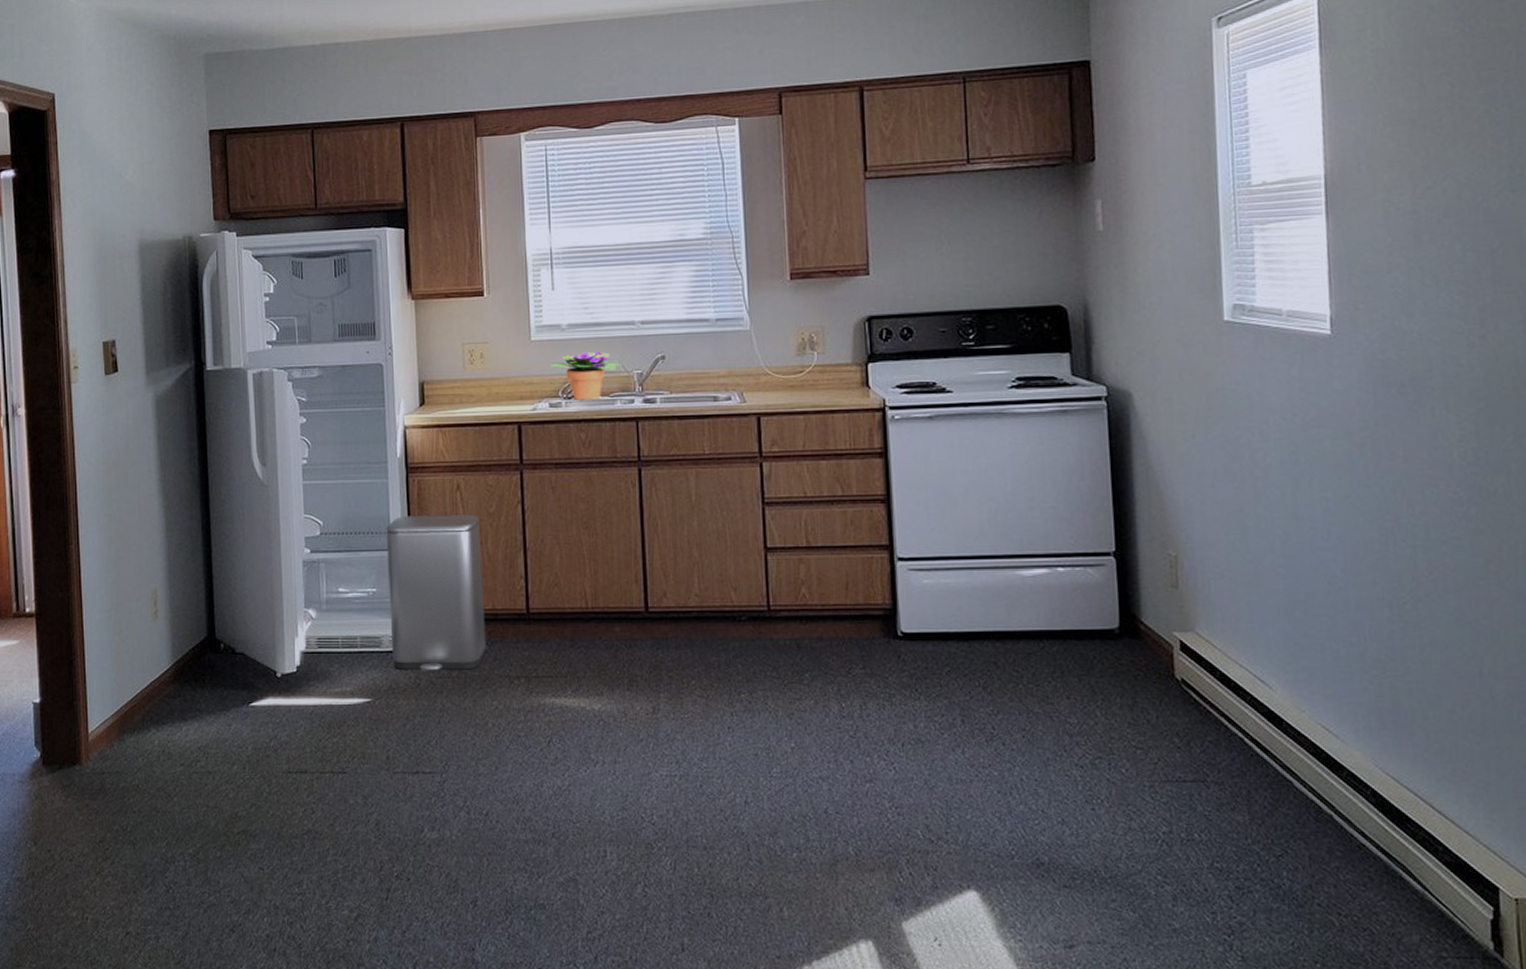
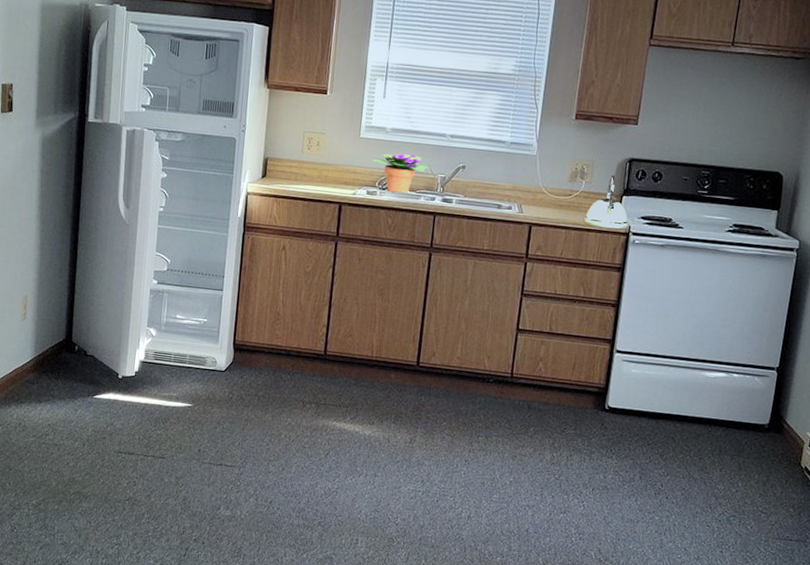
pedal bin: present [386,515,486,670] -> none [213,264,297,392]
kettle: none [823,340,882,408] -> present [583,175,629,231]

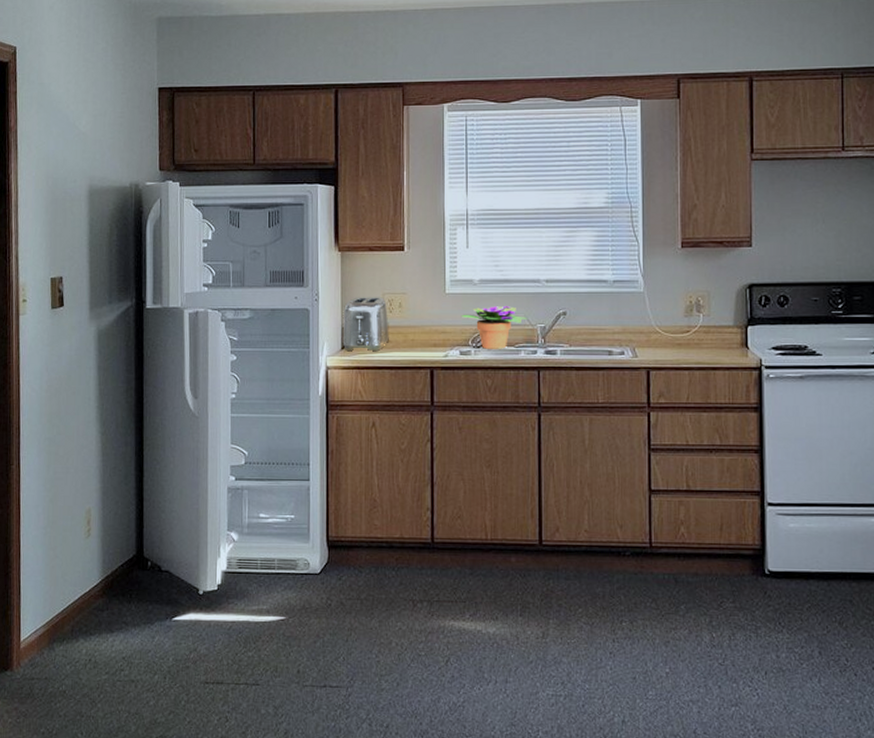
toaster: none [264,132,306,183] -> present [343,297,389,352]
kettle: present [583,175,629,231] -> none [707,304,759,366]

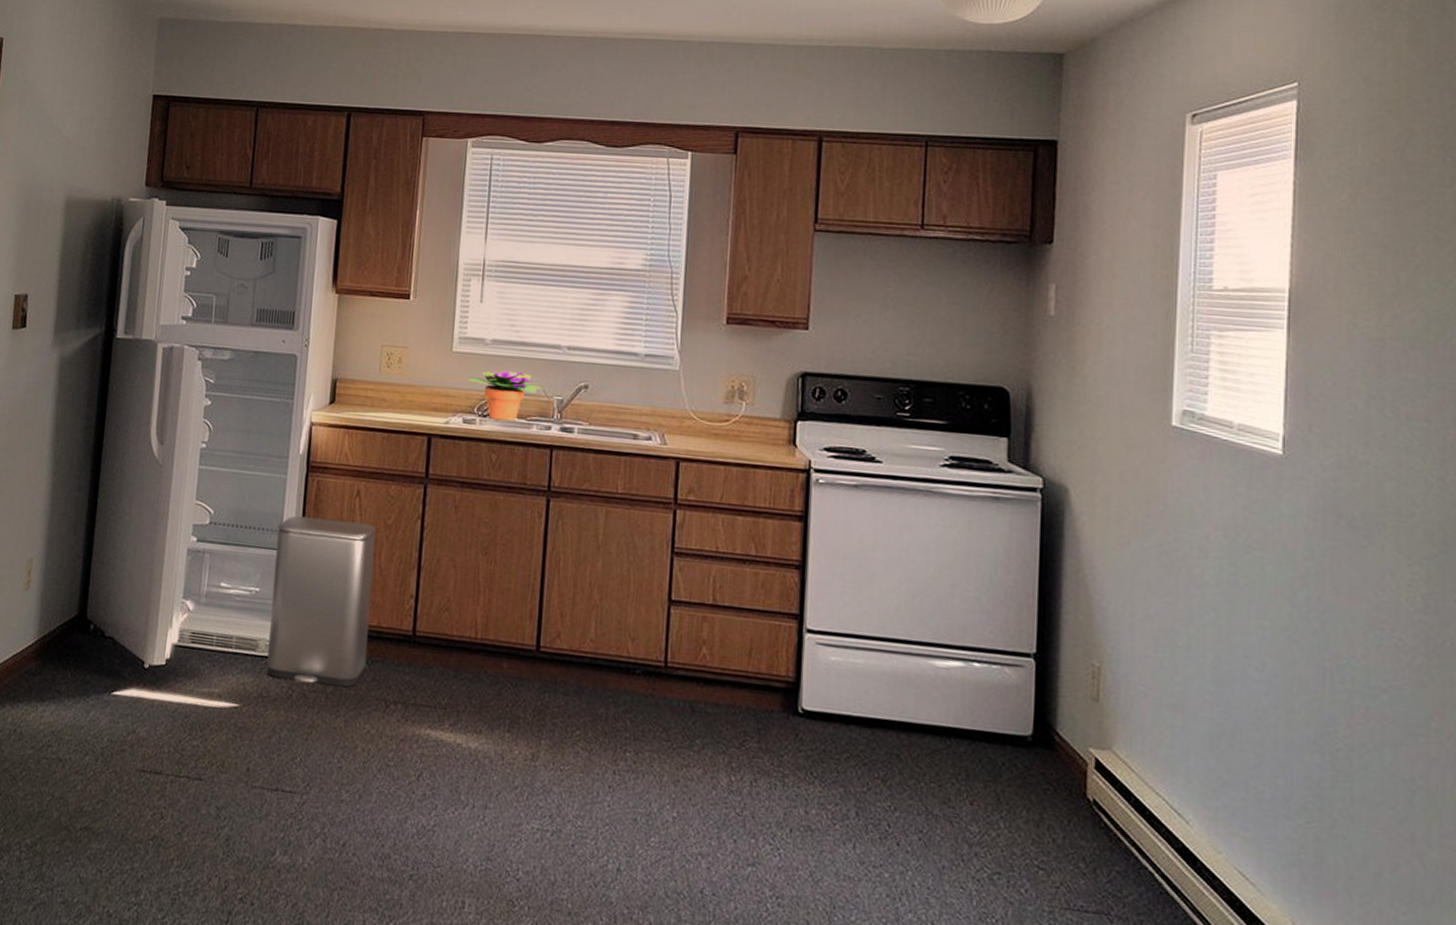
pedal bin: none [305,449,393,593] -> present [267,515,376,688]
toaster: present [343,297,389,352] -> none [332,346,385,410]

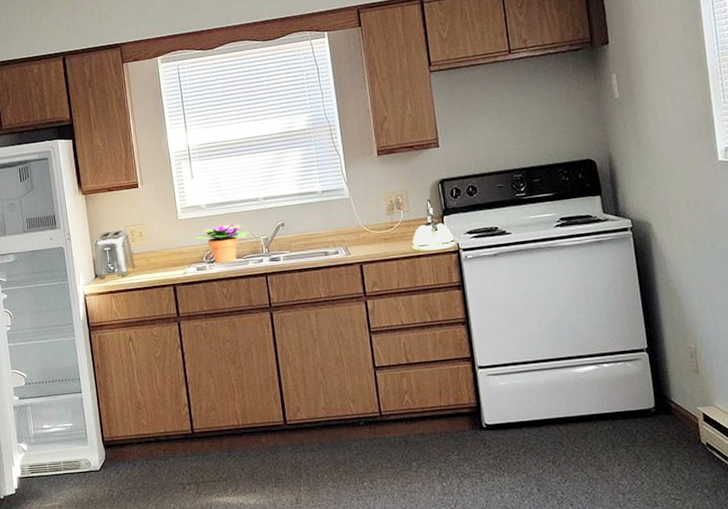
pedal bin: present [267,515,376,688] -> none [76,359,162,485]
toaster: none [332,346,385,410] -> present [93,229,135,280]
kettle: none [747,394,808,467] -> present [411,199,457,253]

